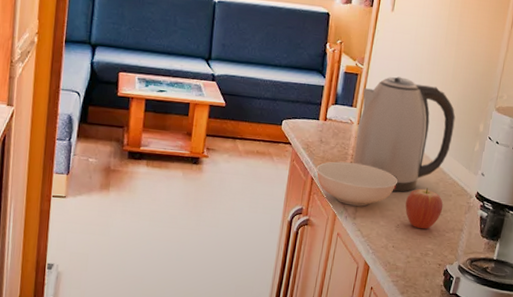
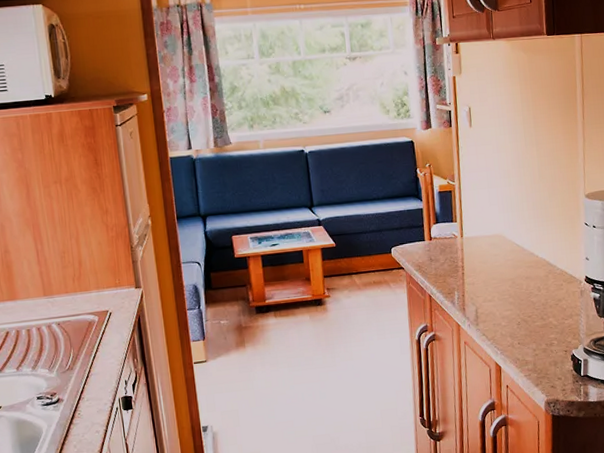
bowl: present [316,161,398,206] -> none [432,272,510,314]
kettle: present [352,76,456,192] -> none [459,185,552,292]
fruit: present [405,188,443,229] -> none [521,282,558,322]

